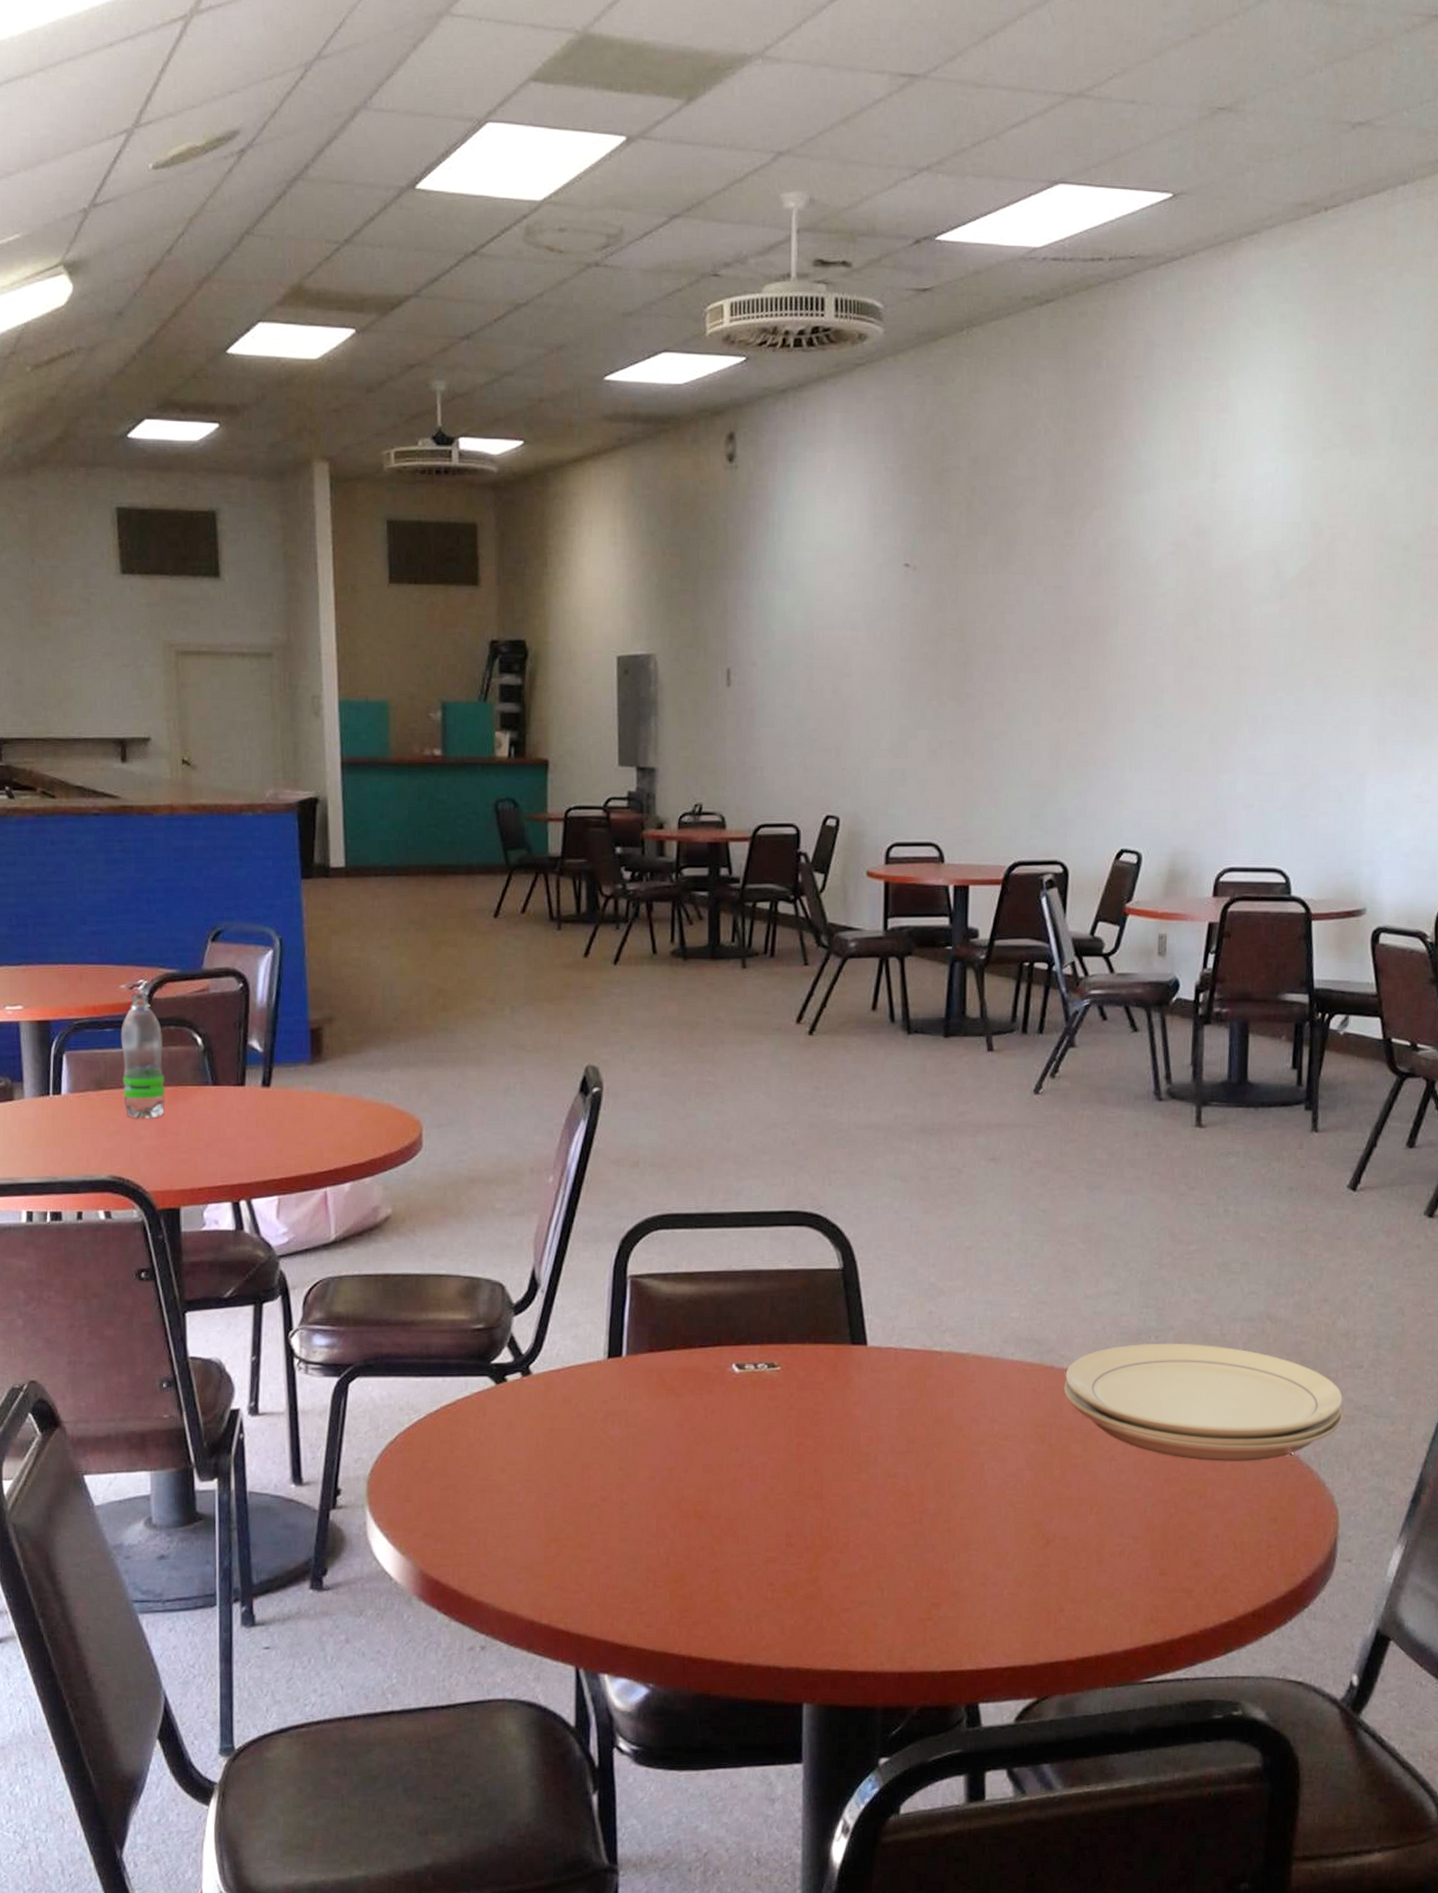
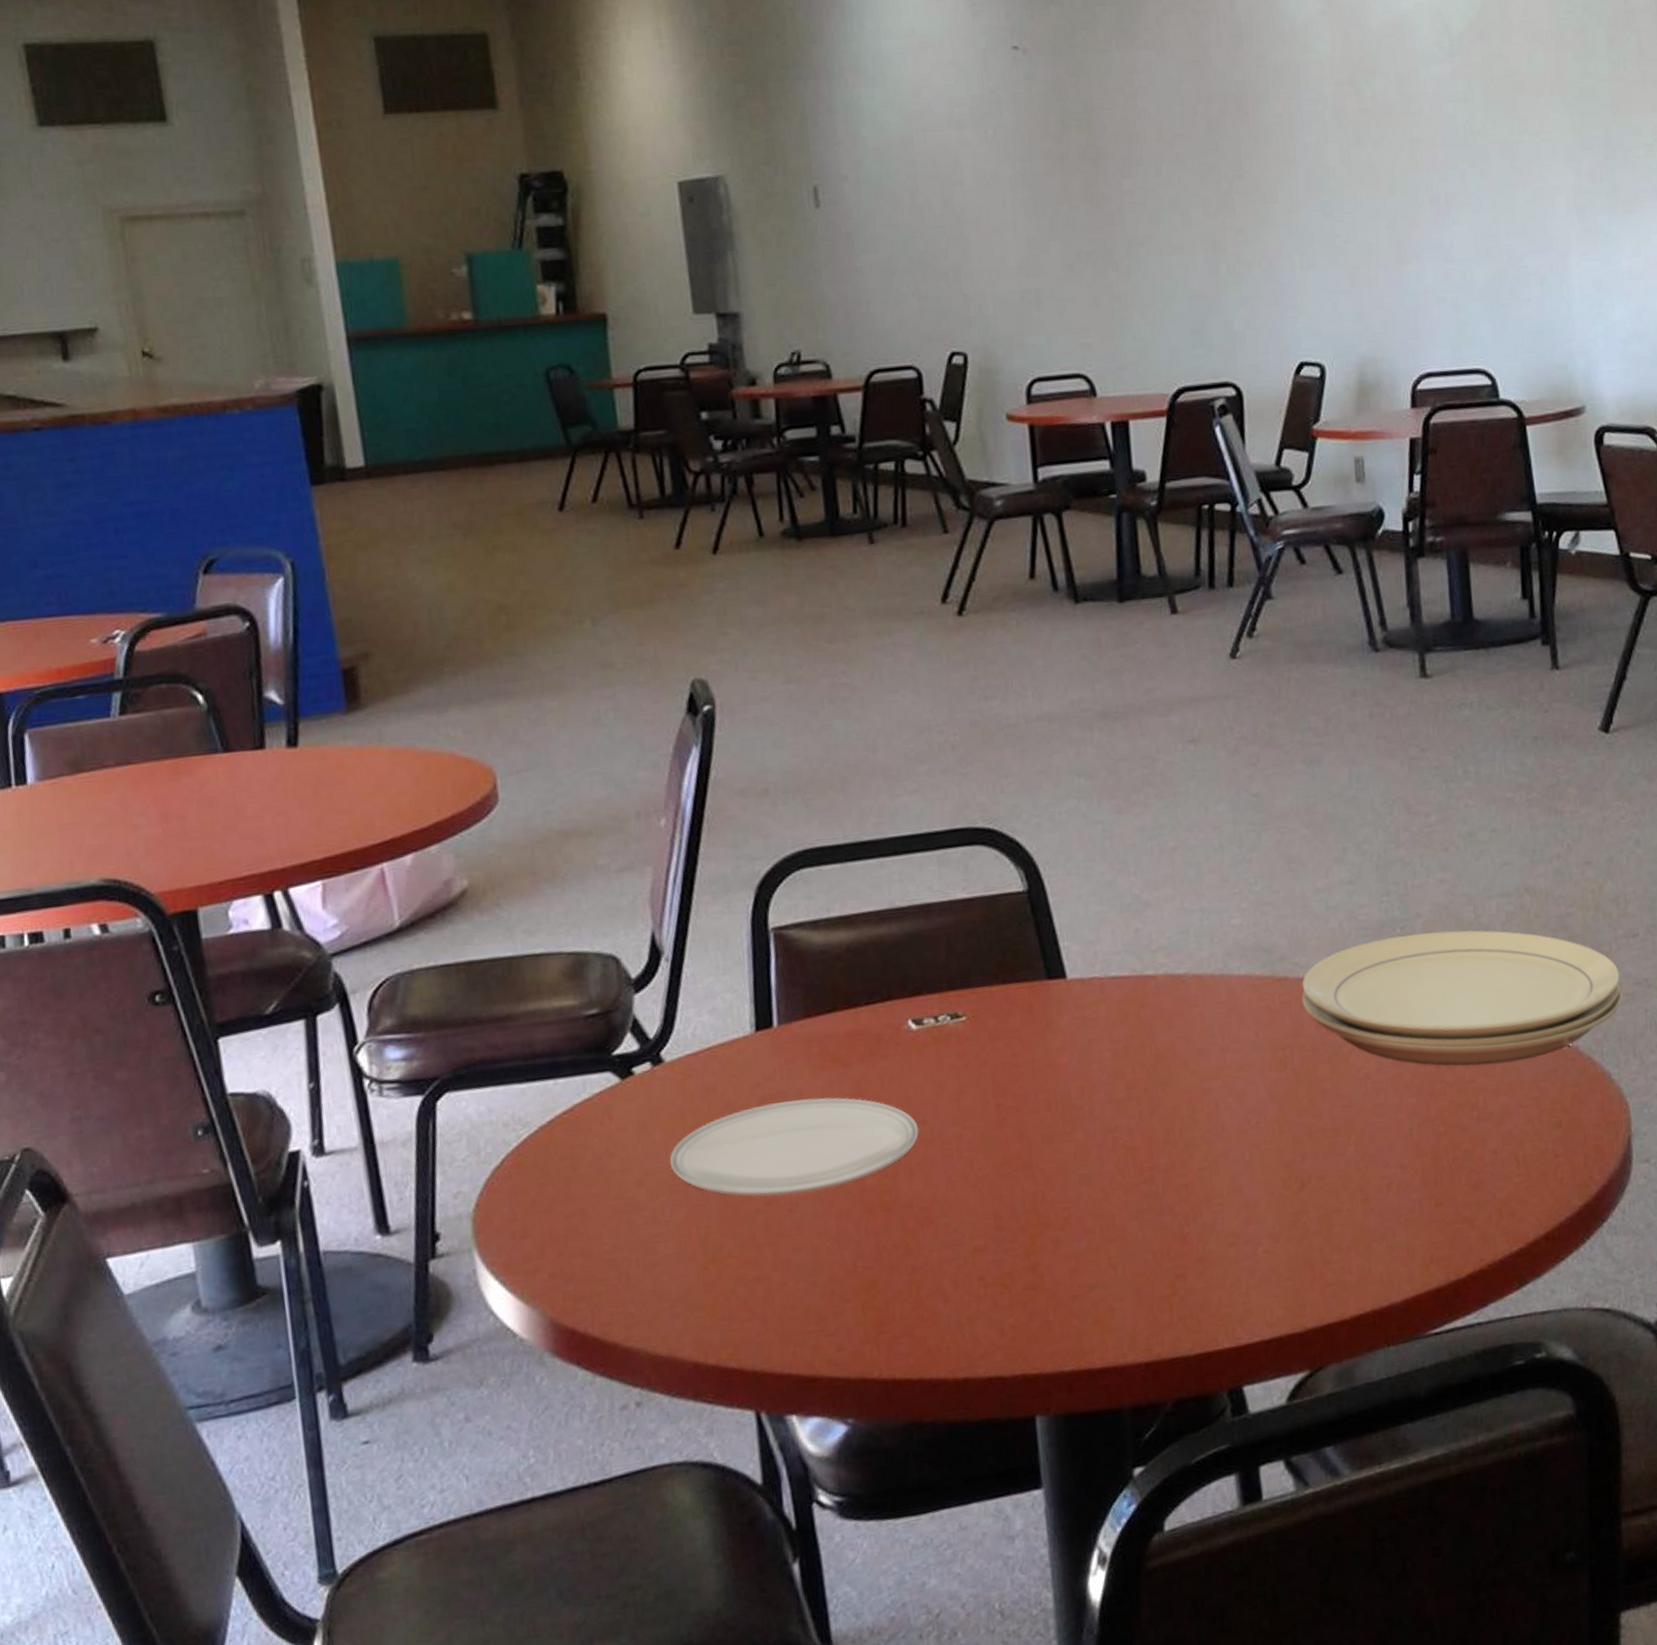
bottle: present [121,993,166,1120] -> none [96,647,165,806]
plate: none [527,1418,732,1496] -> present [669,1097,919,1198]

